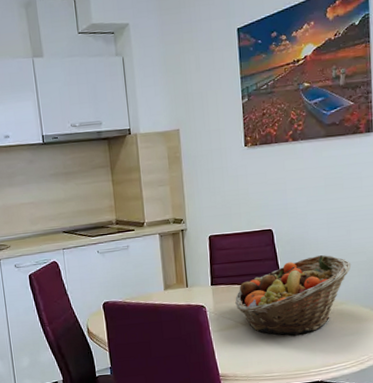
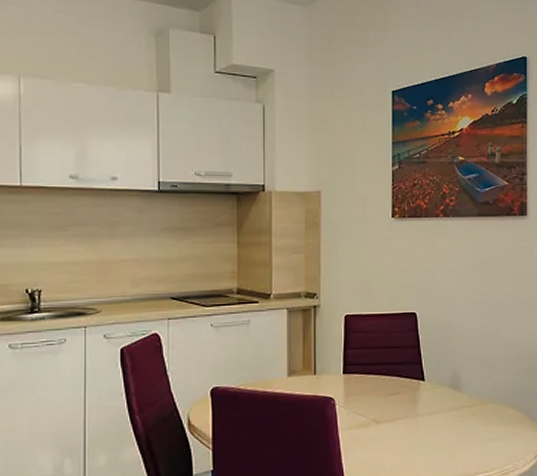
fruit basket: present [235,255,352,335] -> none [369,346,499,438]

